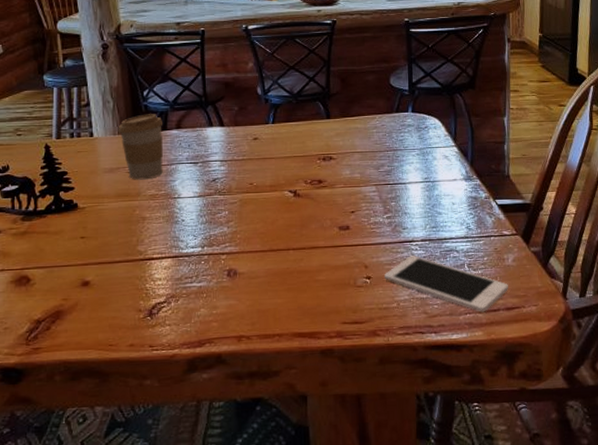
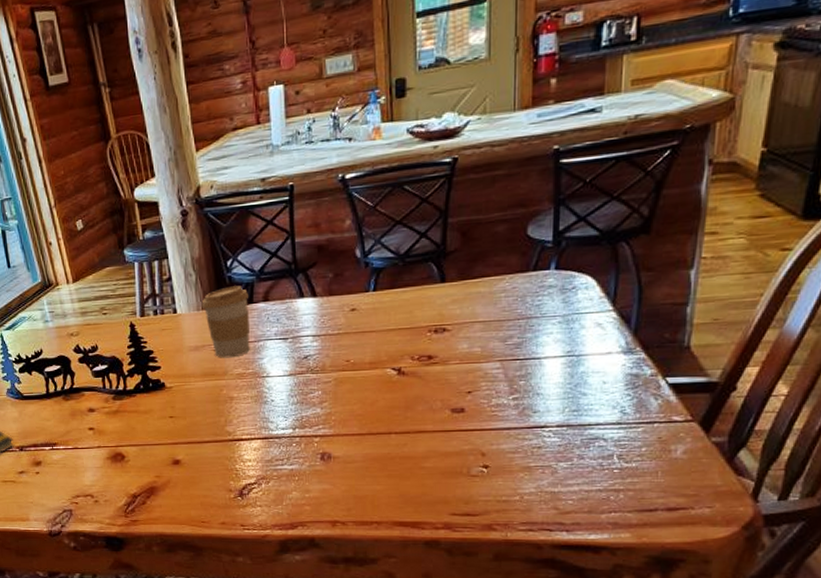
cell phone: present [384,255,508,313] -> none [506,443,673,512]

